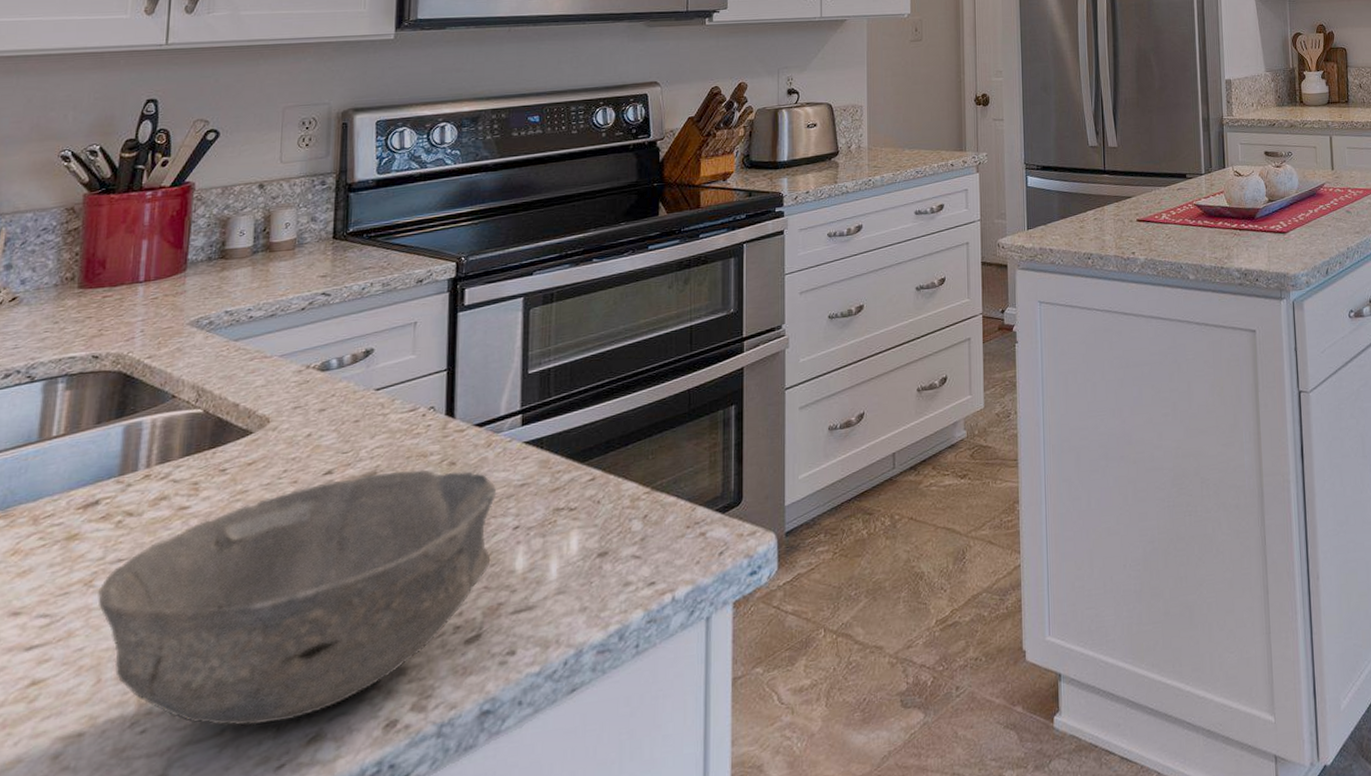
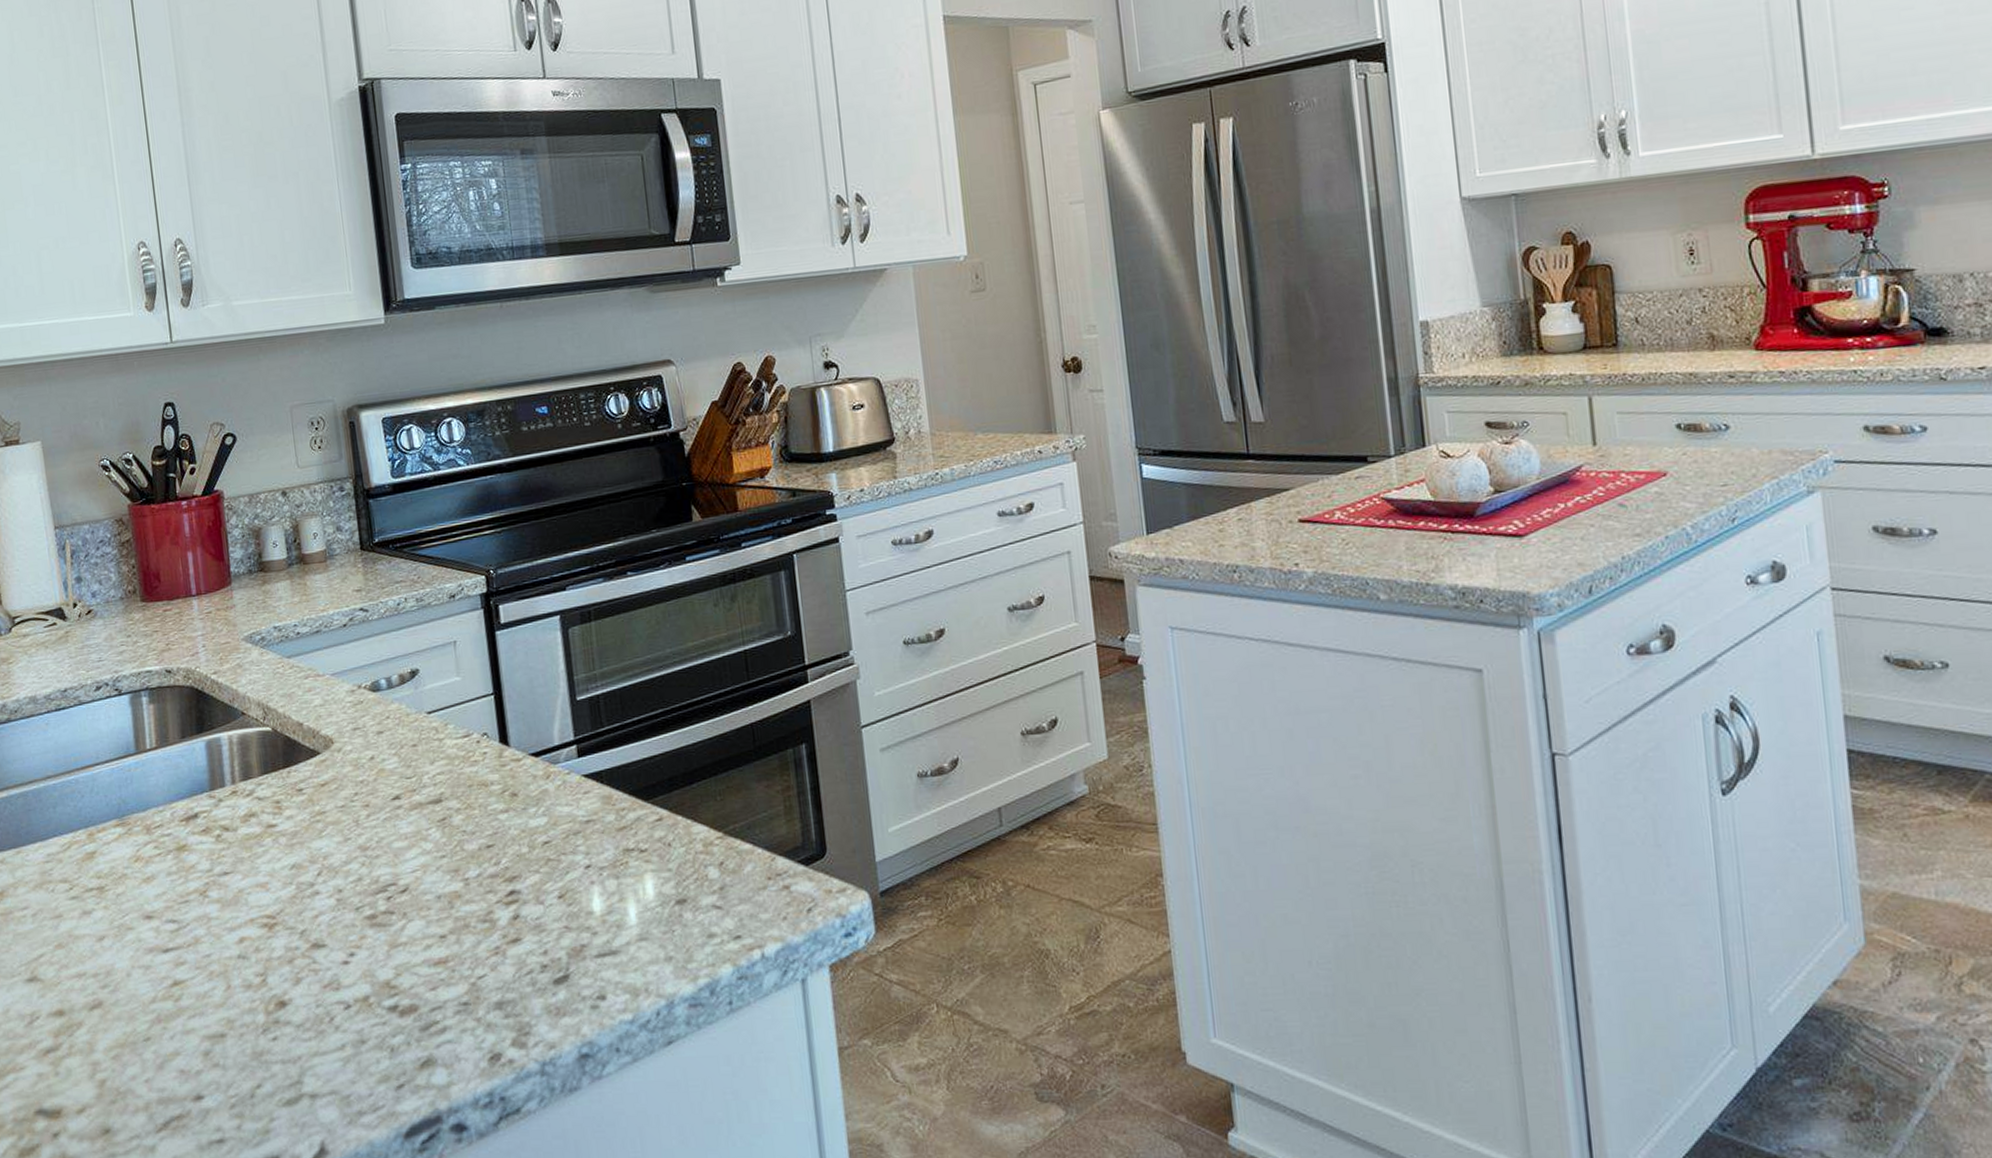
bowl: present [97,469,497,726] -> none [213,799,568,1044]

